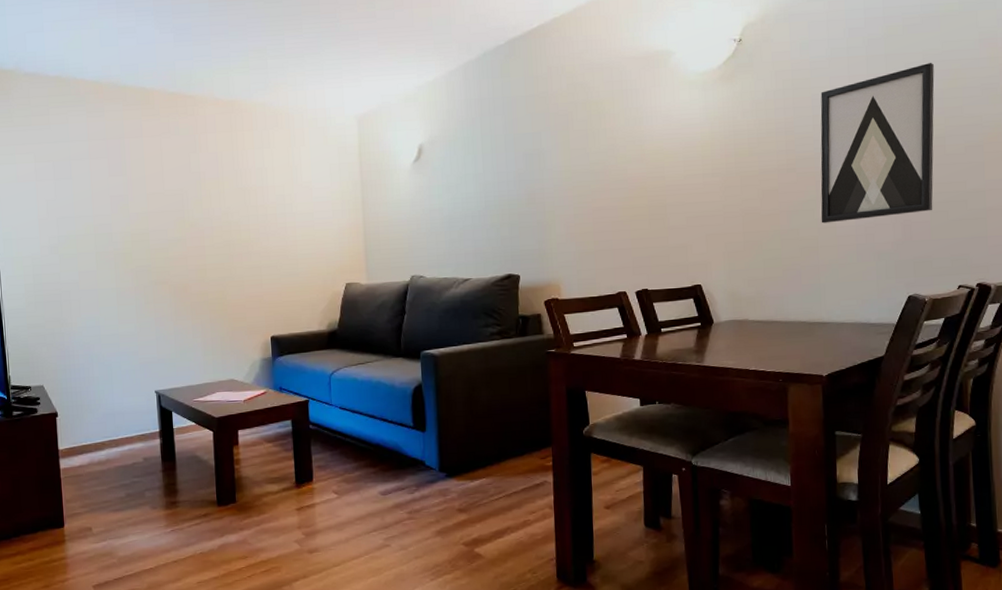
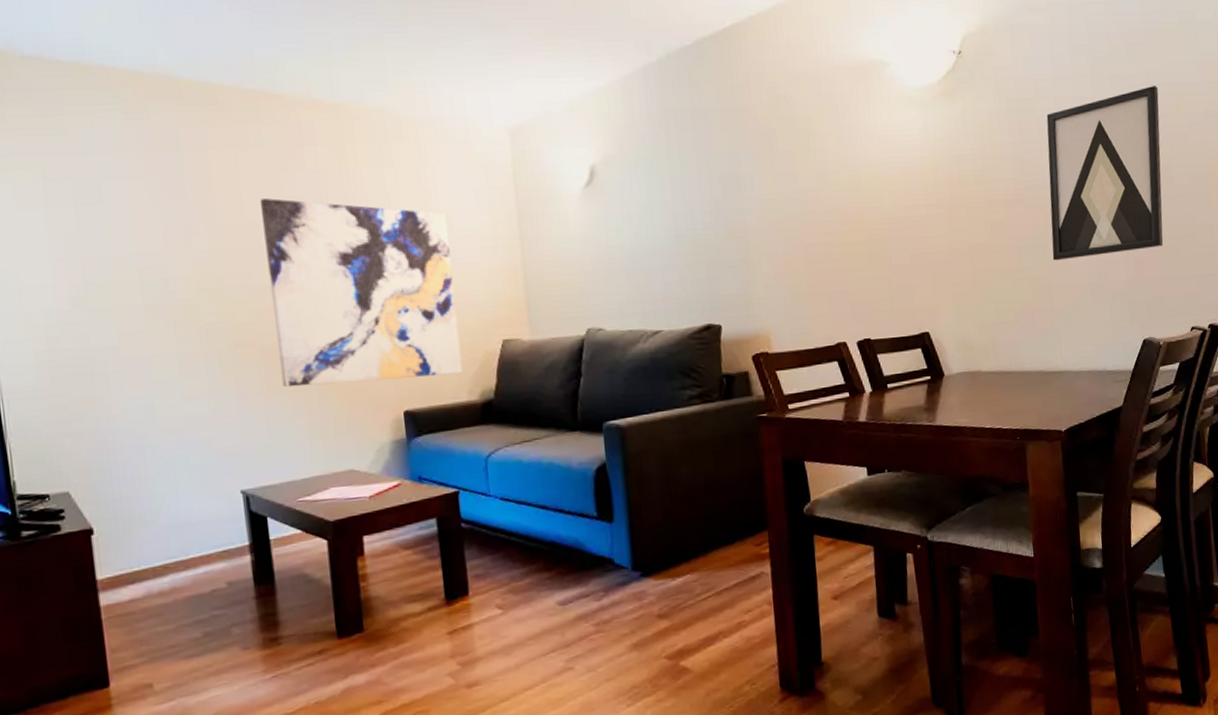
wall art: none [175,173,315,316] -> present [259,197,462,388]

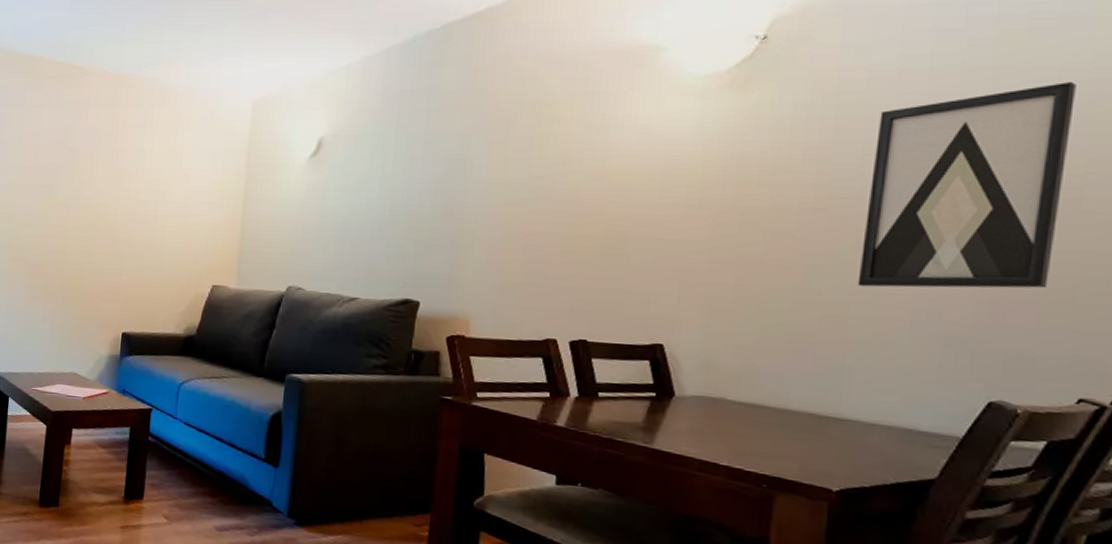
wall art: present [259,197,462,388] -> none [39,146,186,309]

